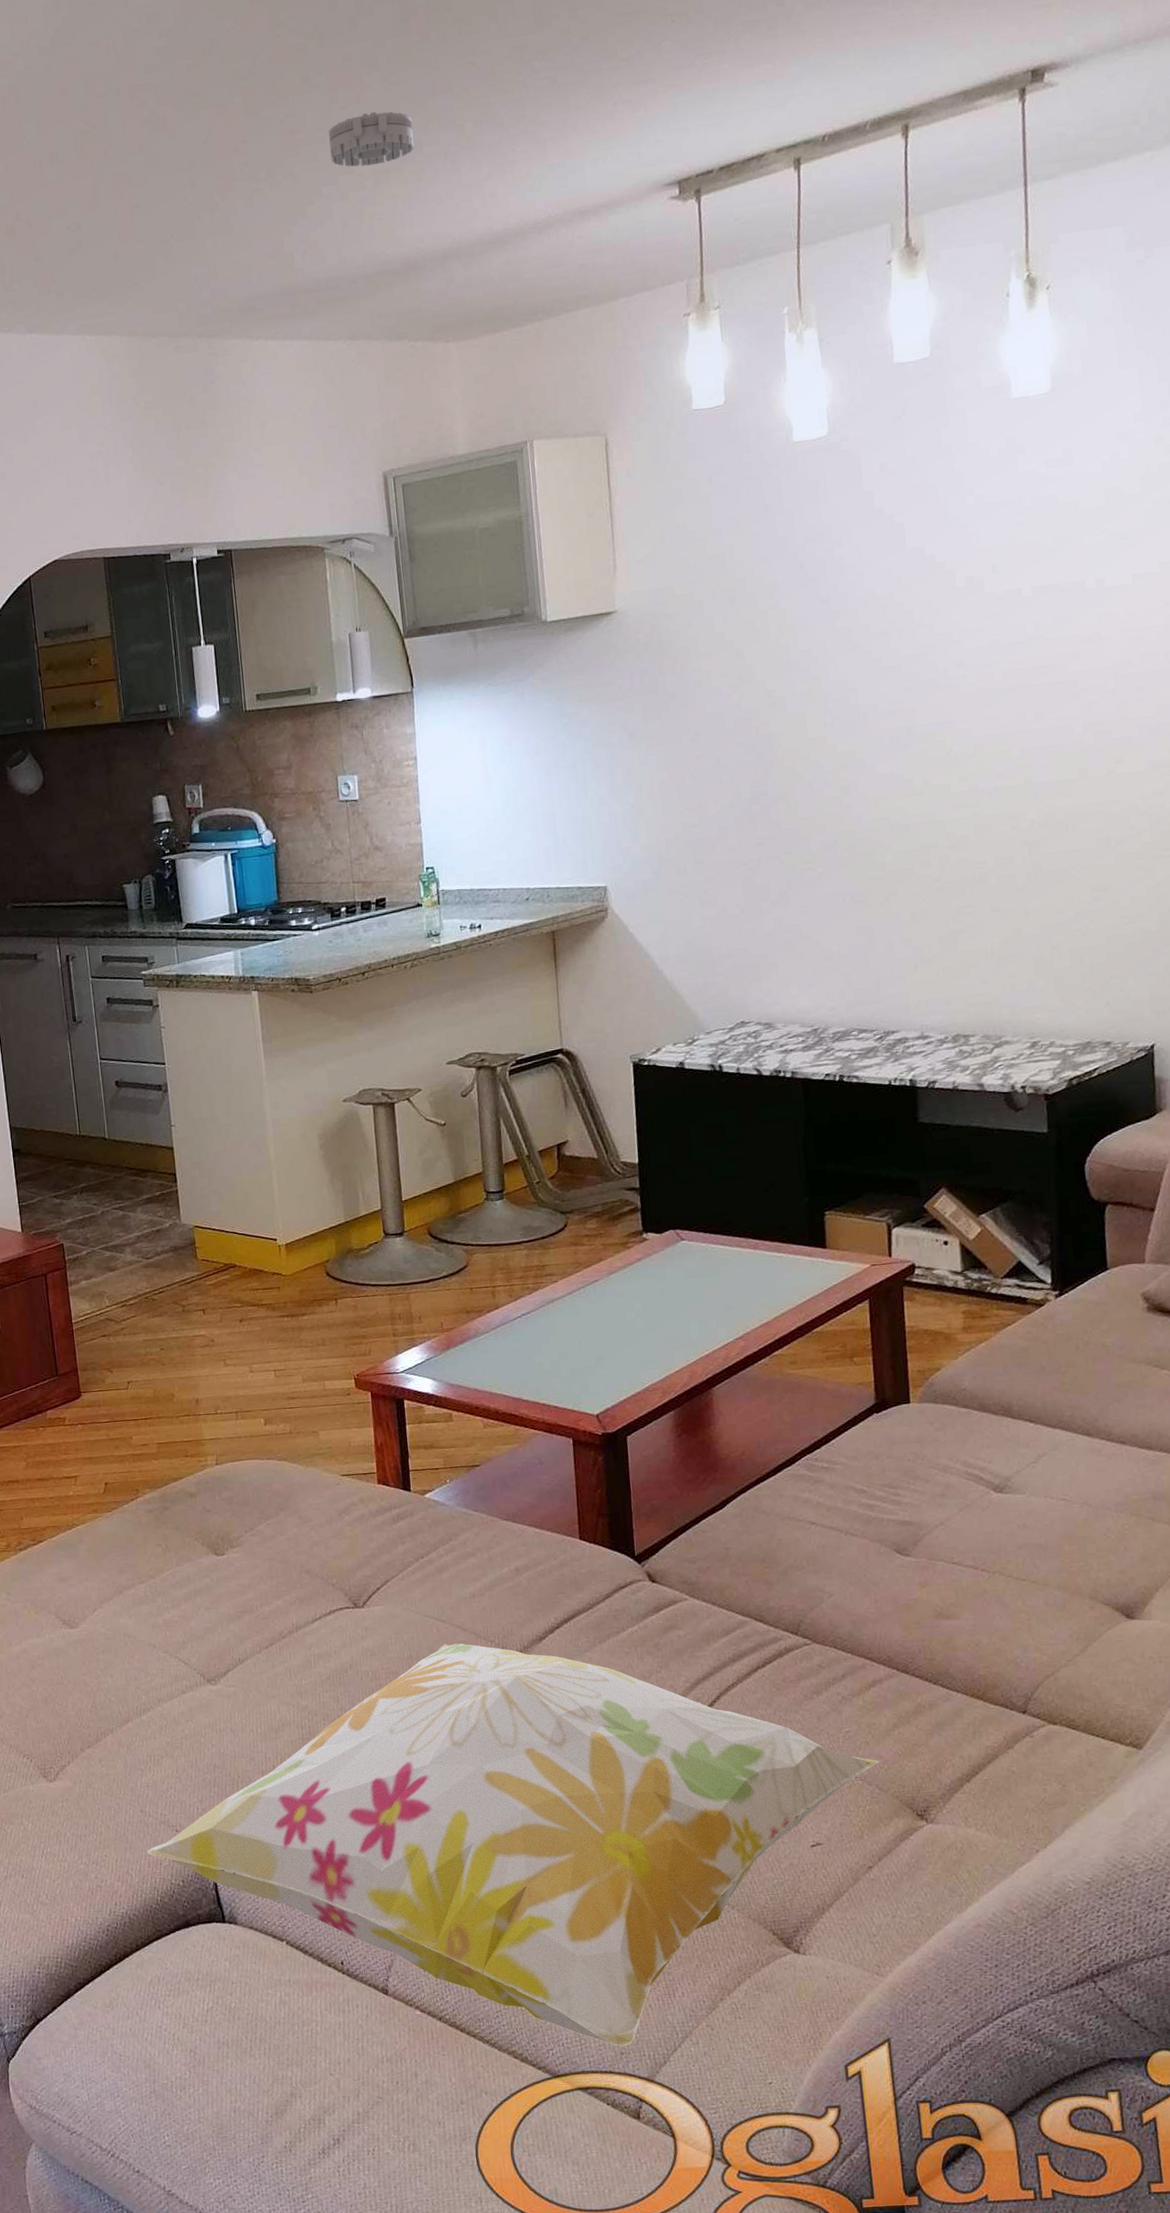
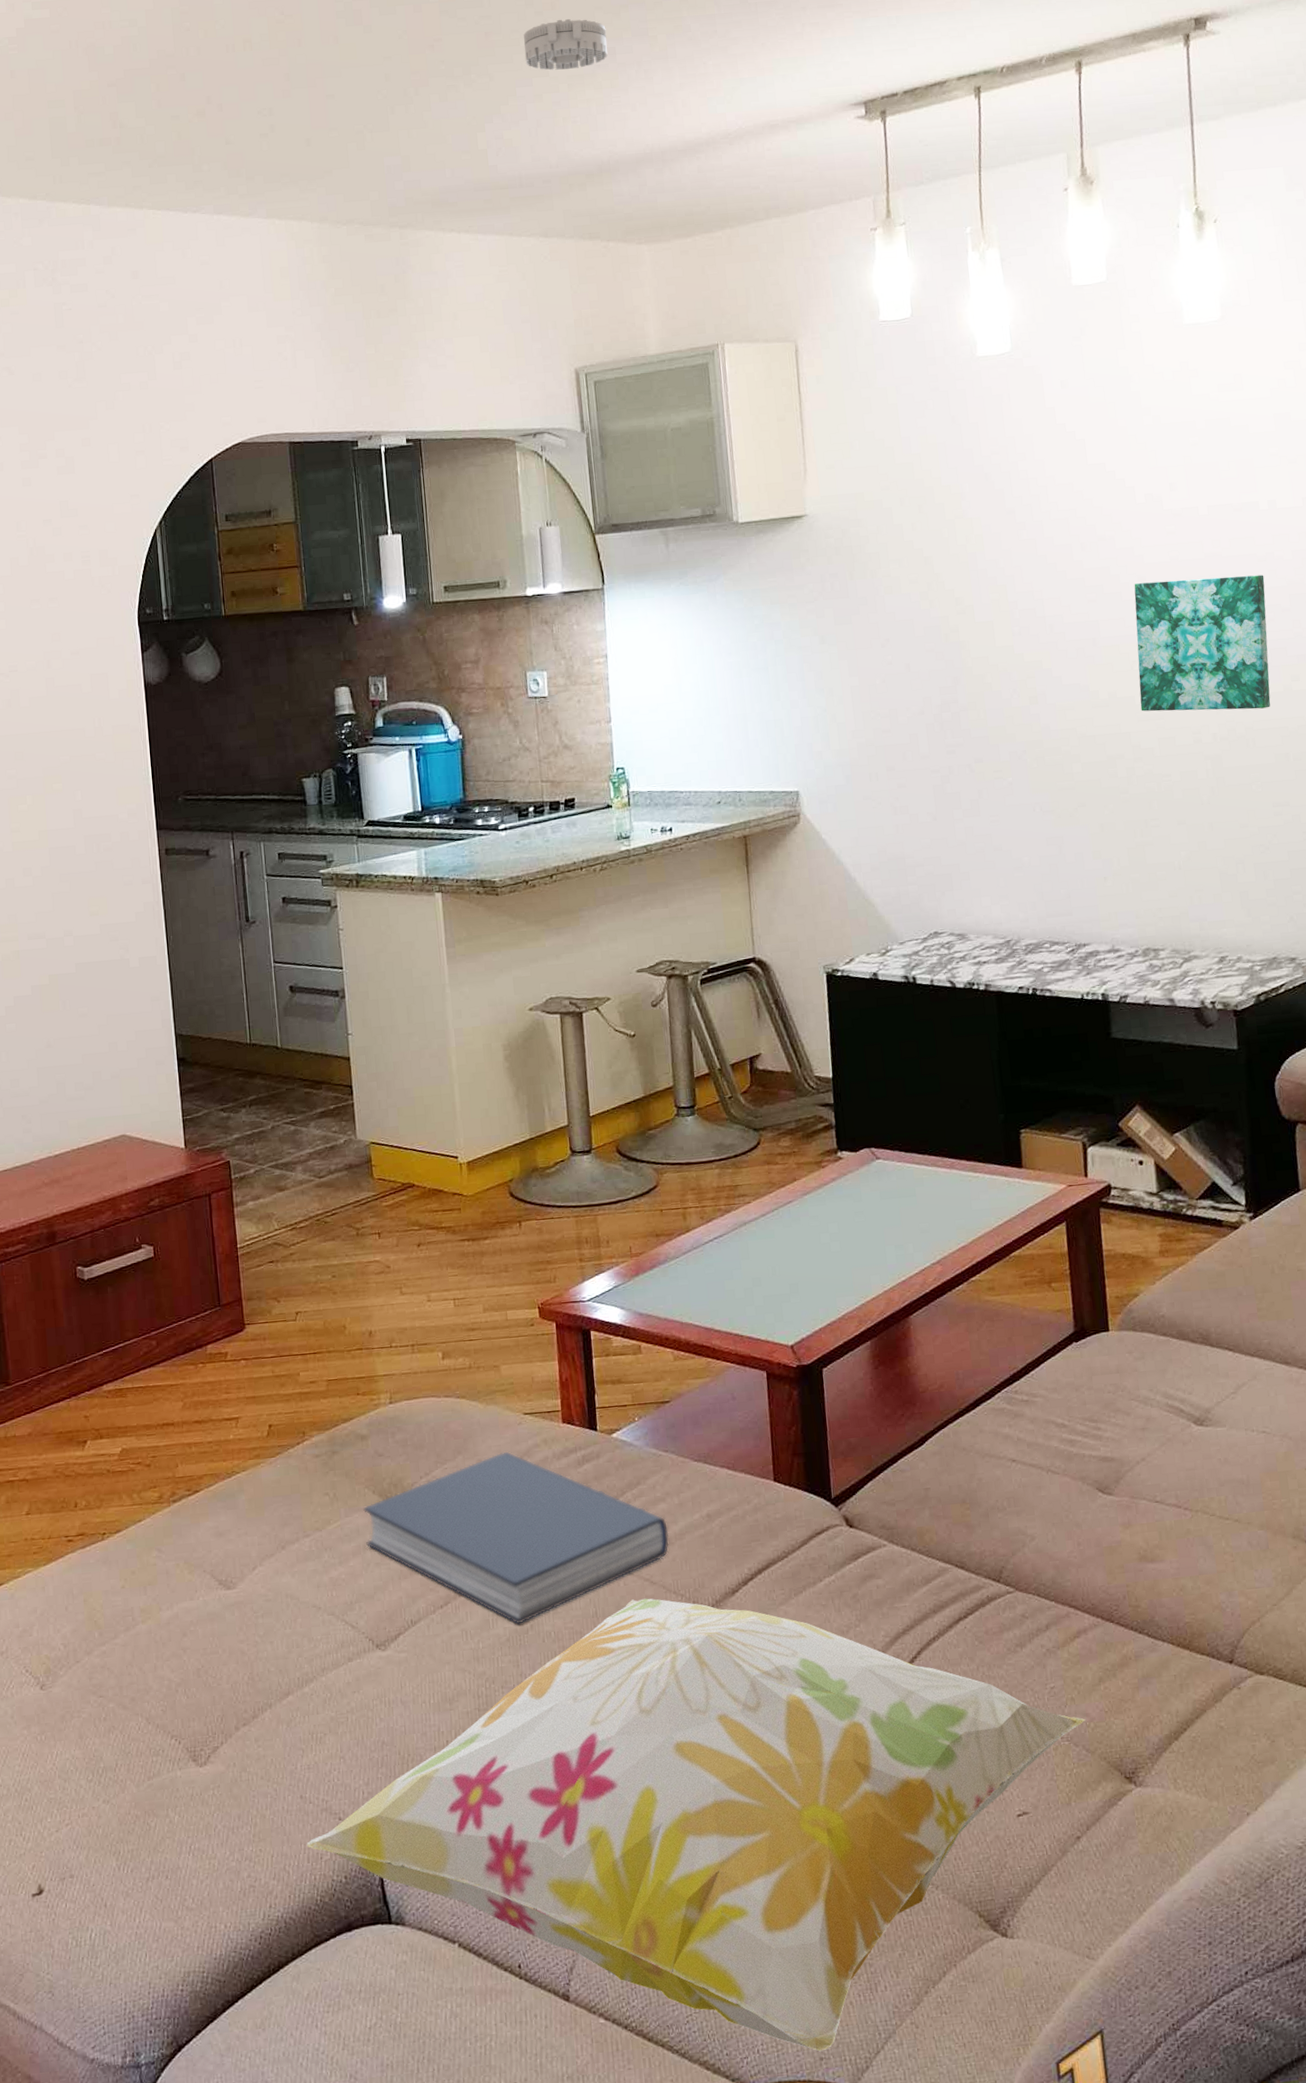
book: none [193,1509,480,1665] -> present [363,1451,669,1625]
wall art: none [952,656,1093,799] -> present [1134,575,1271,712]

